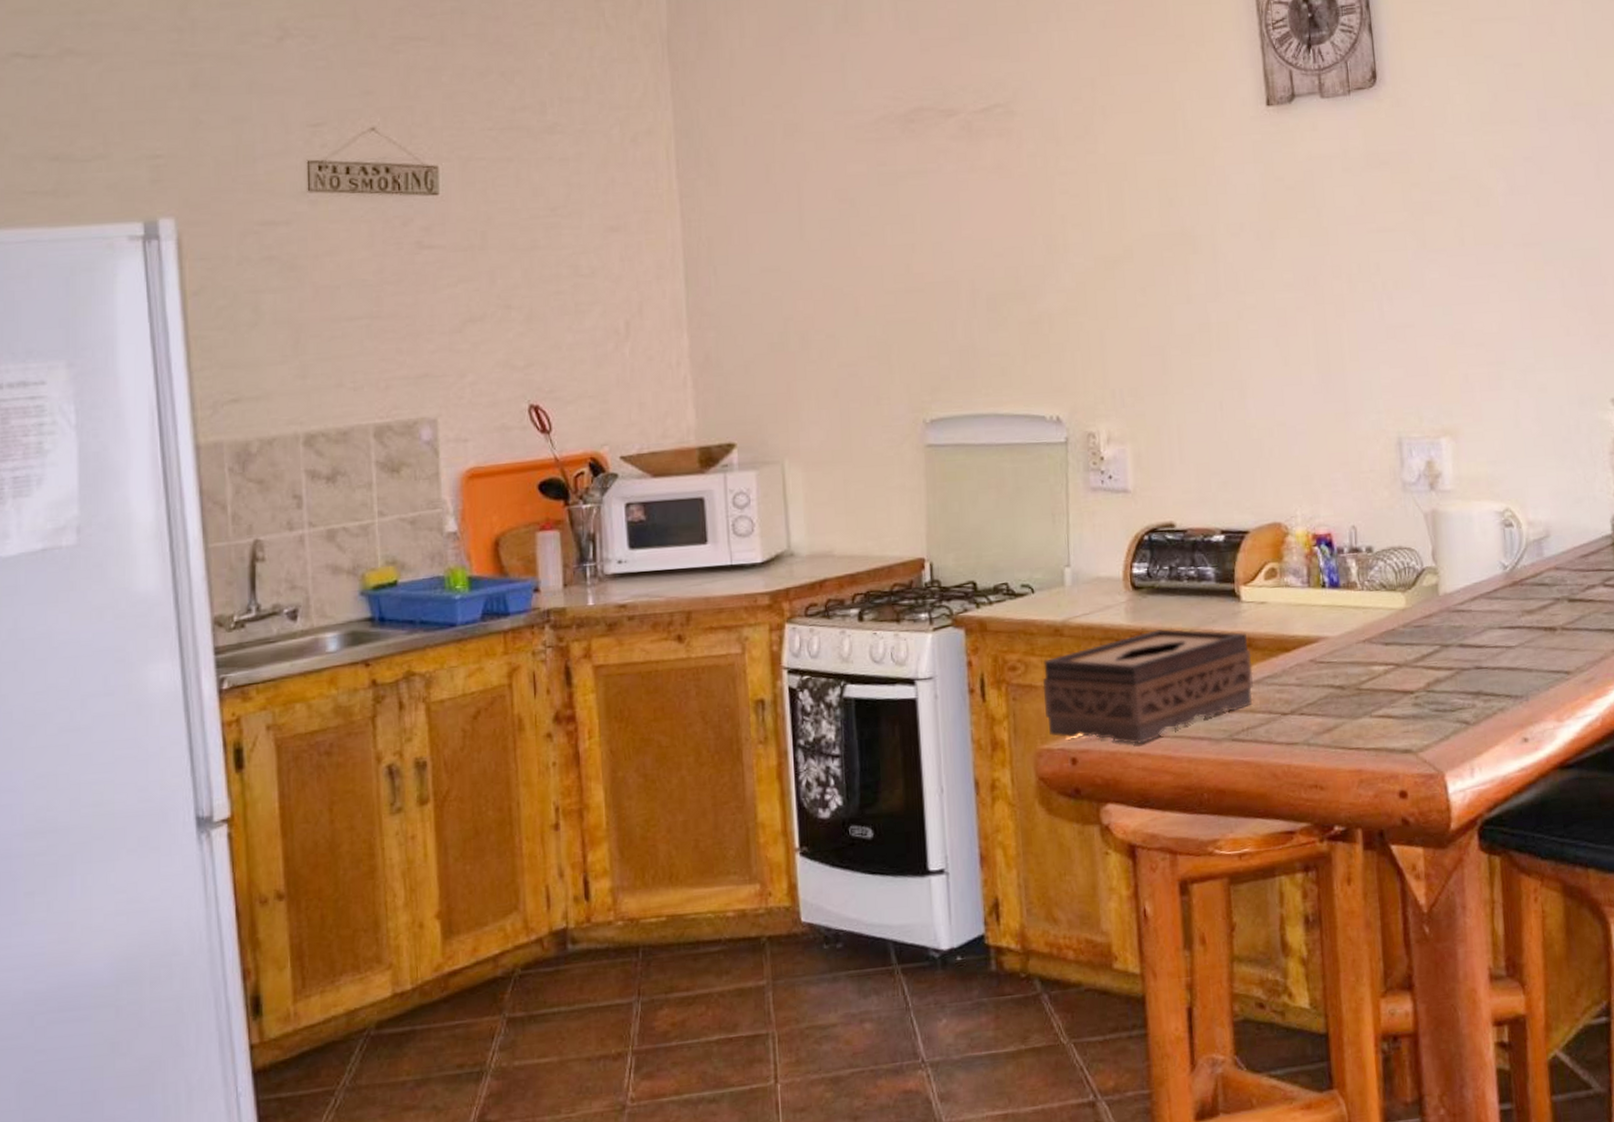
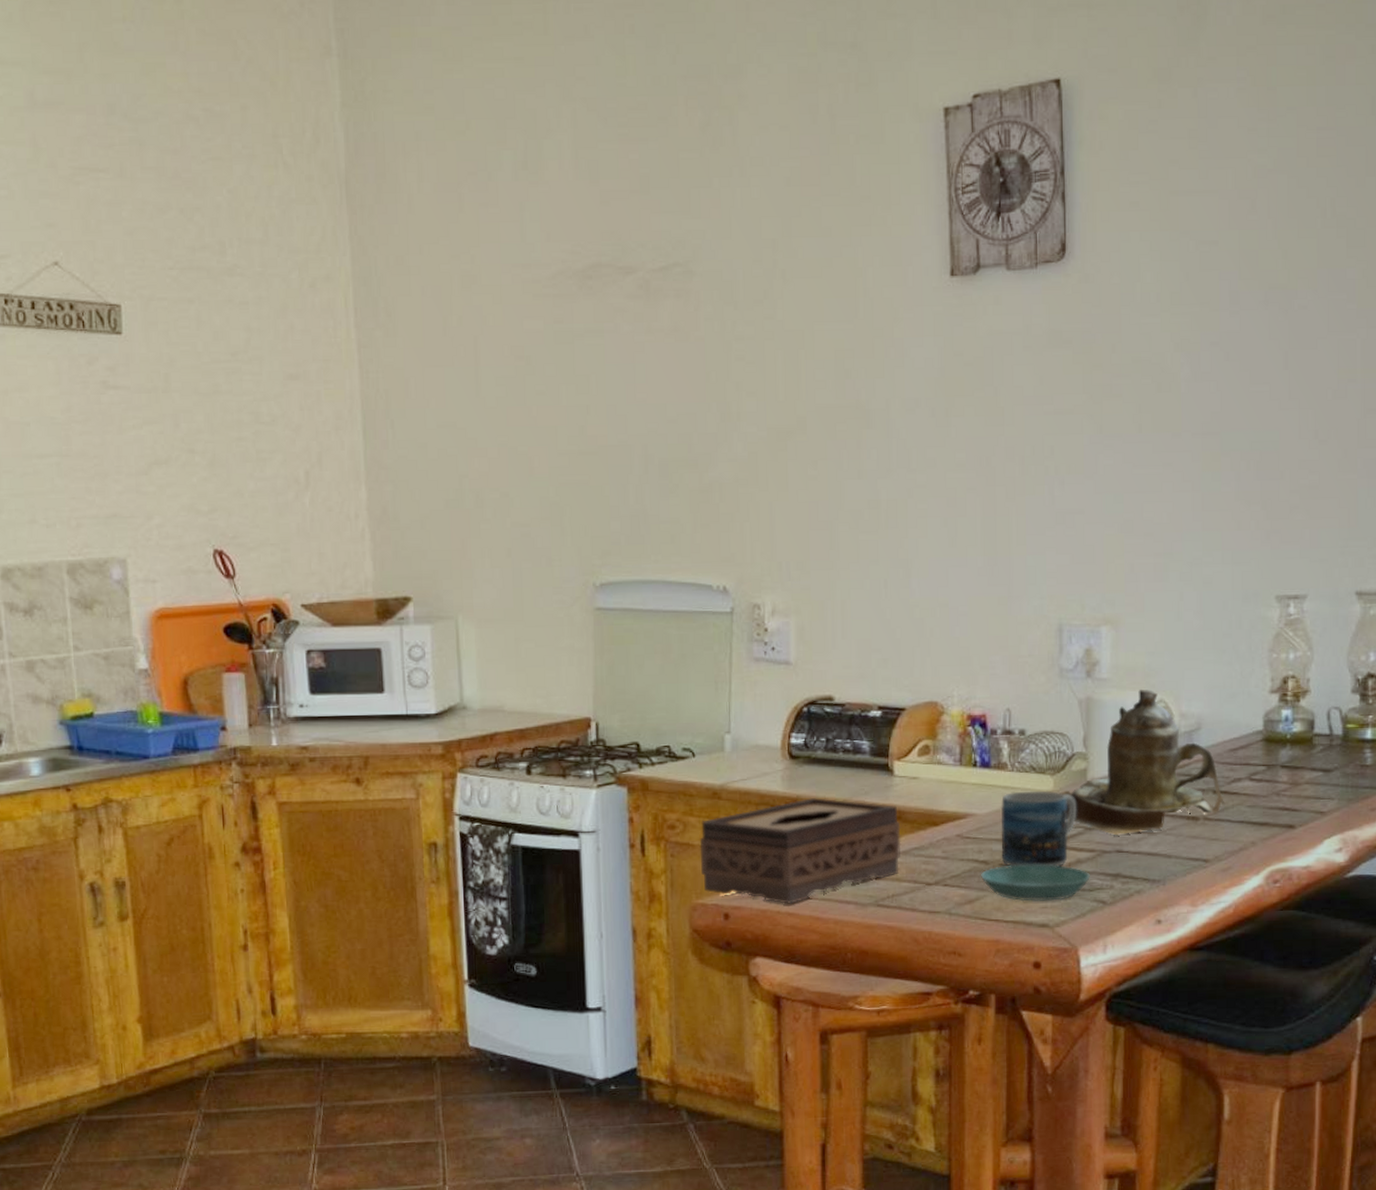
saucer: none [1338,686,1451,727] -> present [981,865,1090,902]
mug: none [1353,608,1431,691] -> present [1000,790,1077,867]
teapot: none [1411,498,1582,651] -> present [1058,689,1225,835]

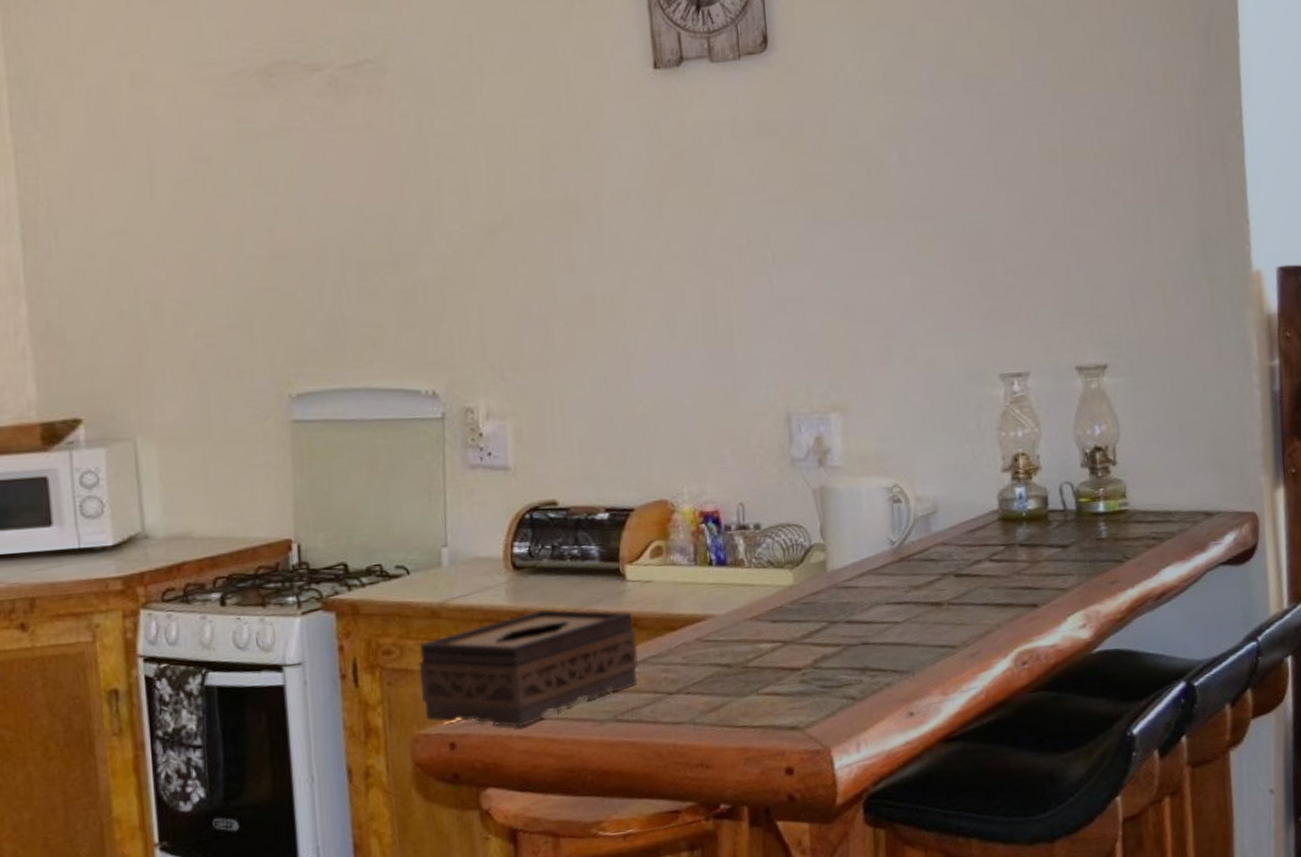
saucer: present [981,865,1090,902] -> none [724,663,838,704]
mug: present [1000,790,1077,867] -> none [740,585,819,669]
teapot: present [1058,689,1225,835] -> none [799,474,968,627]

